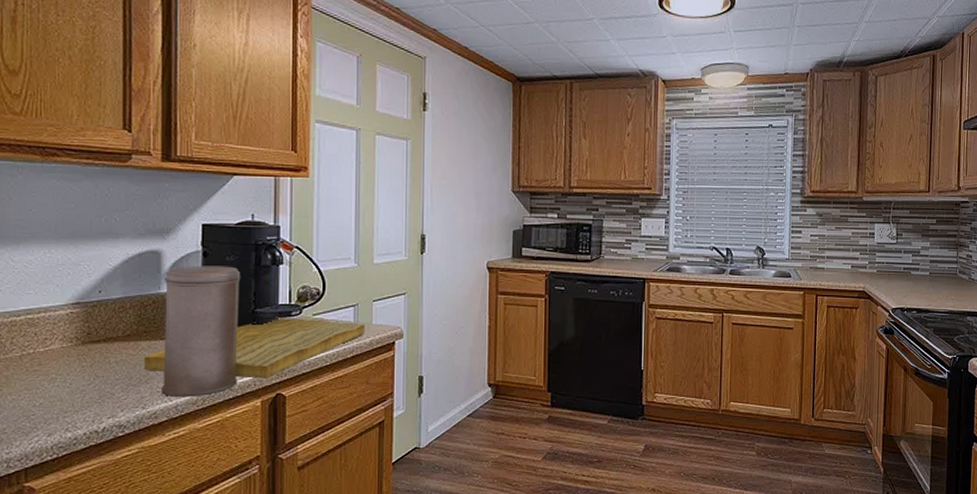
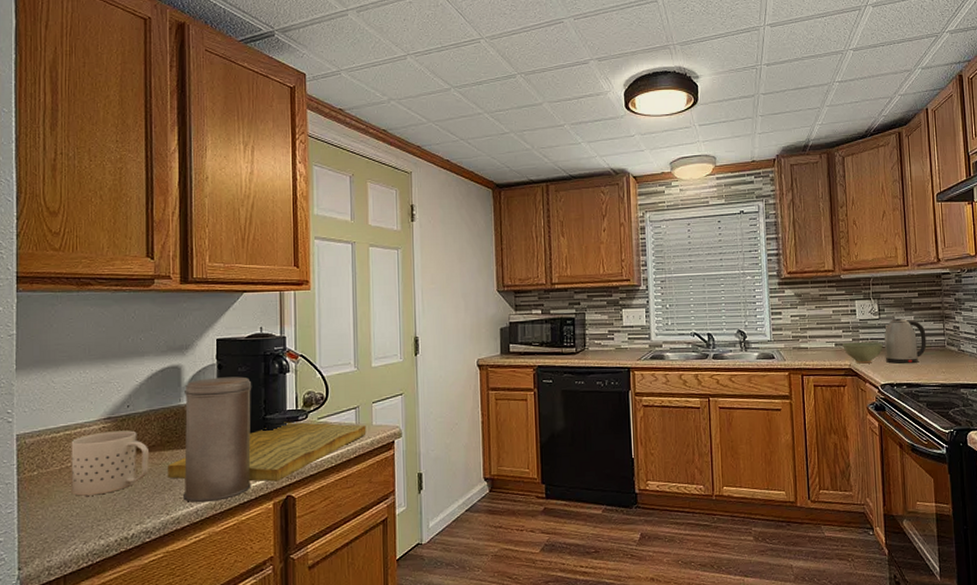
mug: none [33,318,124,385] -> present [71,430,150,496]
bowl: none [859,265,899,287] -> present [843,342,884,364]
kettle: none [898,243,940,290] -> present [884,318,927,364]

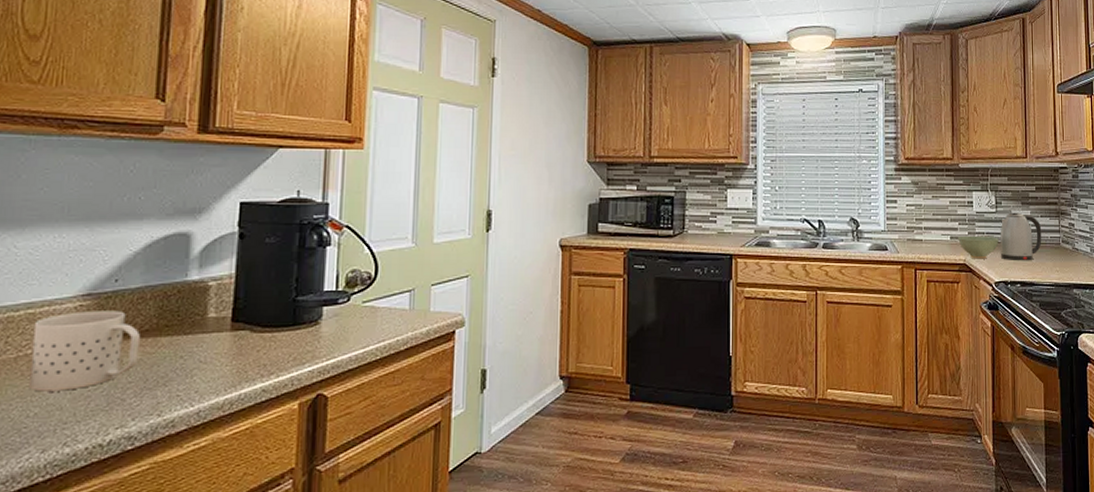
cutting board: present [168,422,367,482] -> none [163,305,422,377]
canister: present [183,376,252,503] -> none [182,249,282,402]

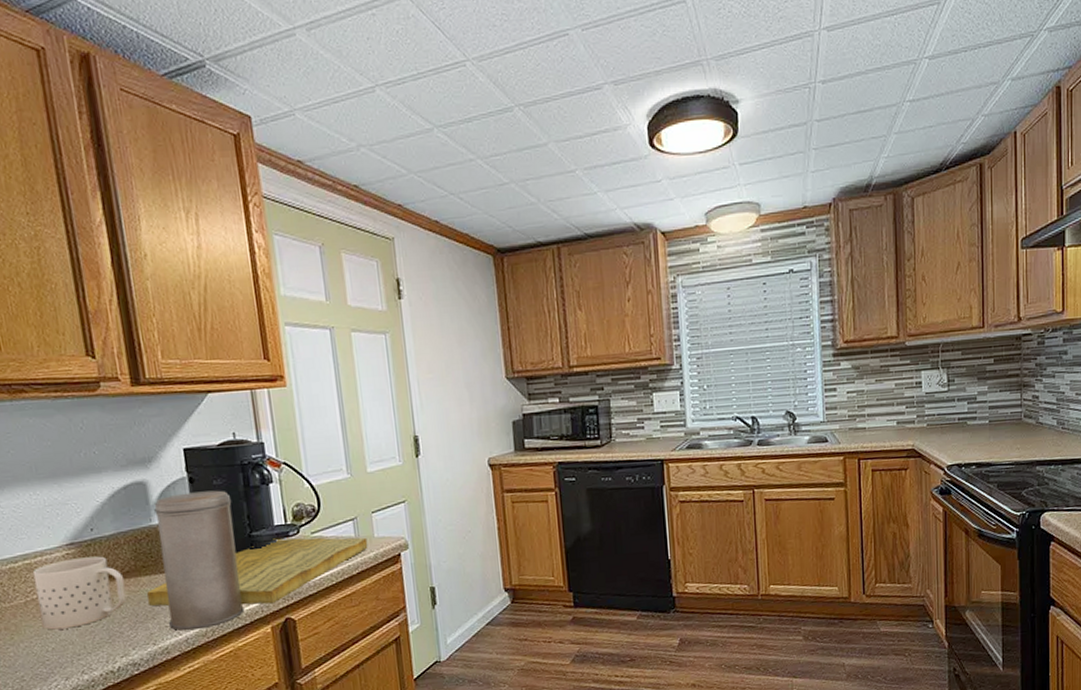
cutting board: none [163,305,422,377] -> present [147,537,368,606]
canister: none [182,249,282,402] -> present [154,490,245,632]
bowl: present [958,235,1000,259] -> none [905,418,953,443]
kettle: present [1000,212,1042,261] -> none [953,389,1001,441]

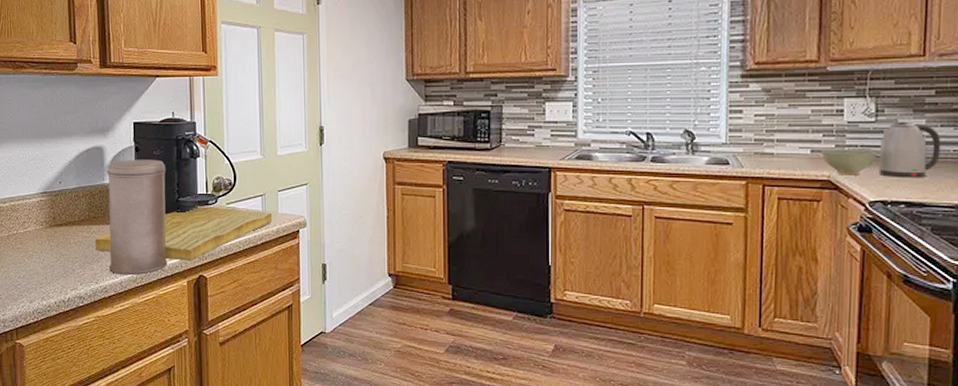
mug: present [32,556,127,630] -> none [15,204,80,261]
bowl: none [905,418,953,443] -> present [821,149,879,175]
kettle: none [953,389,1001,441] -> present [878,121,941,179]

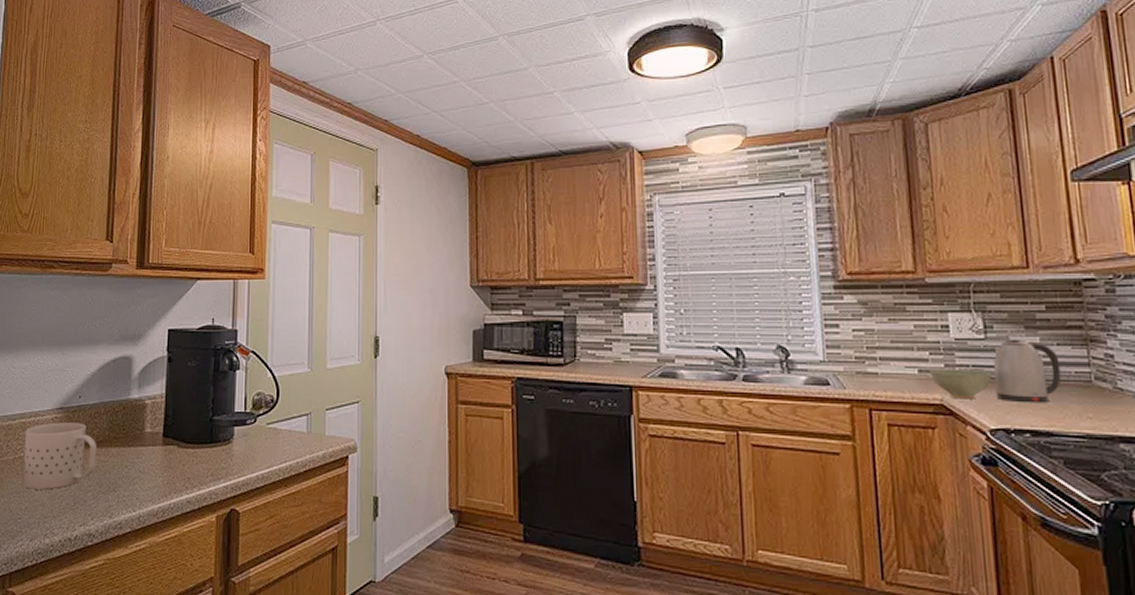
mug: none [15,204,80,261] -> present [22,422,98,490]
cutting board: present [95,205,272,261] -> none [113,425,318,492]
canister: present [107,159,168,276] -> none [127,371,201,509]

